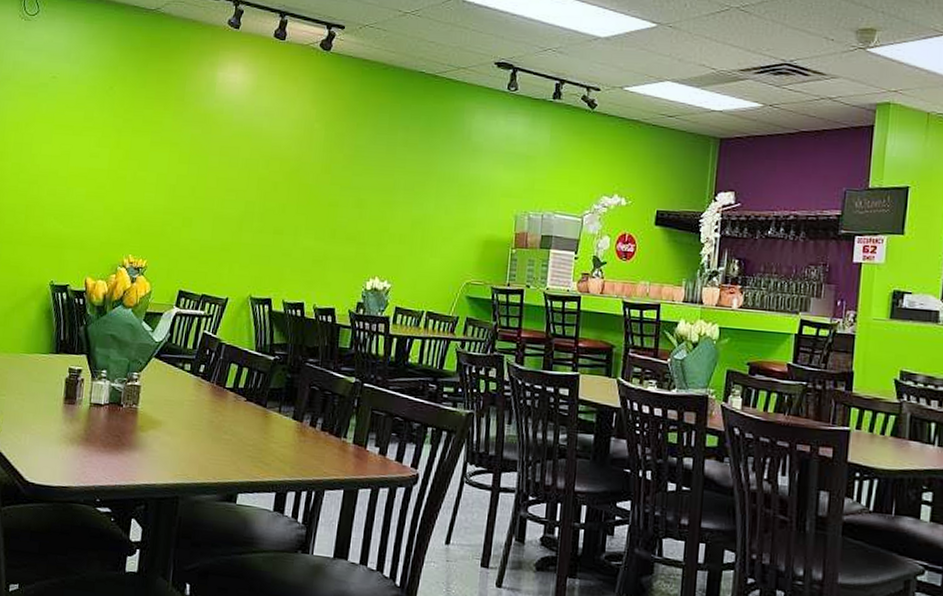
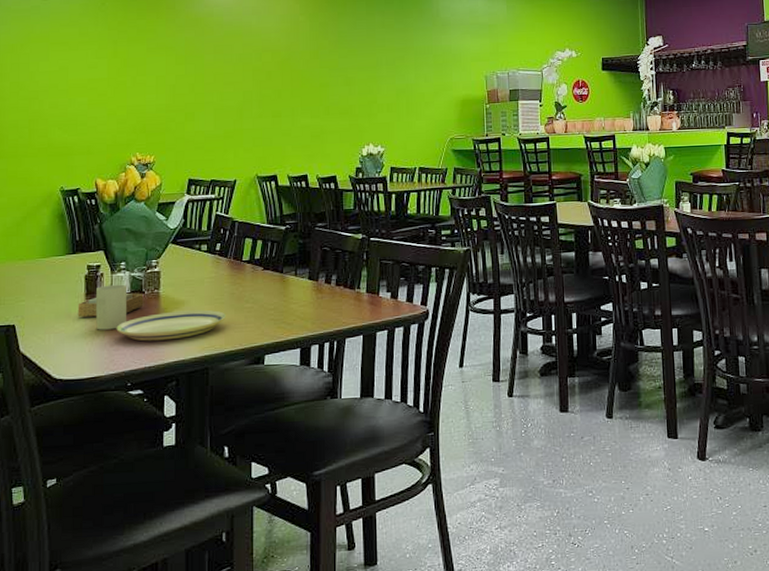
napkin holder: none [54,402,122,426] -> present [77,293,144,317]
cup: none [71,392,105,440] -> present [95,284,127,330]
plate: none [91,430,203,461] -> present [116,310,227,342]

